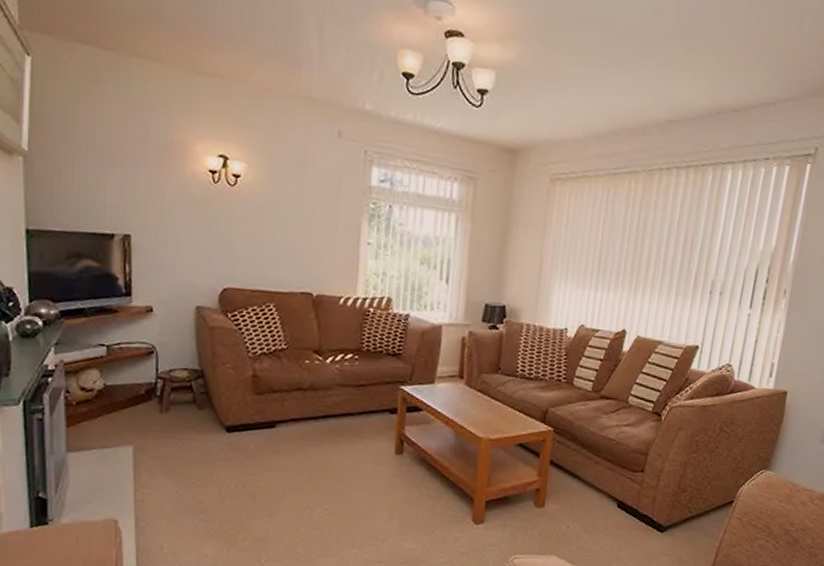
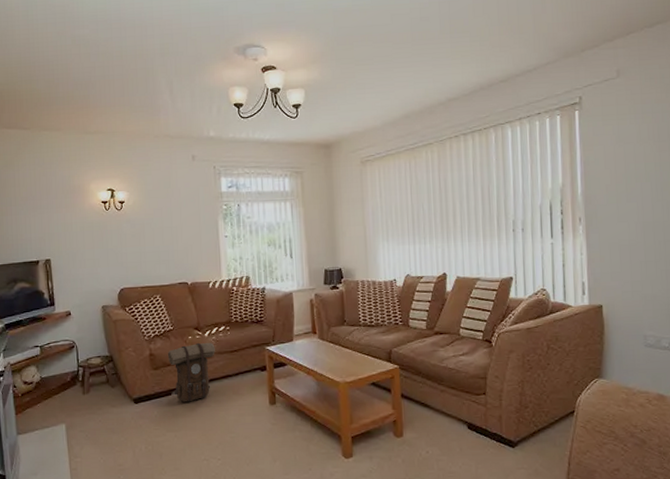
backpack: none [275,369,337,439] -> present [167,342,215,402]

